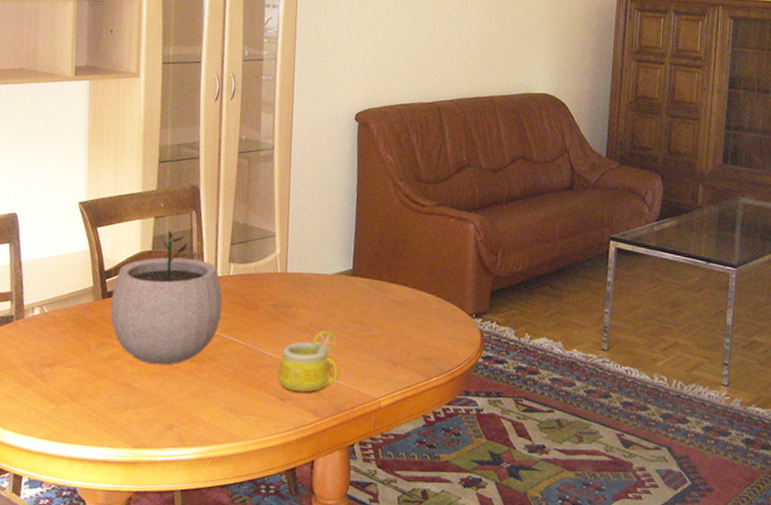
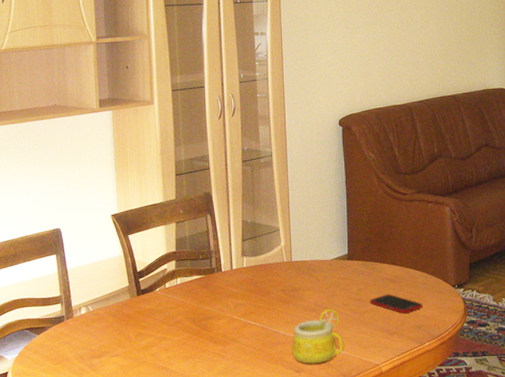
plant pot: present [110,231,223,365] -> none [144,233,239,349]
cell phone: none [373,318,434,343] -> present [370,294,423,314]

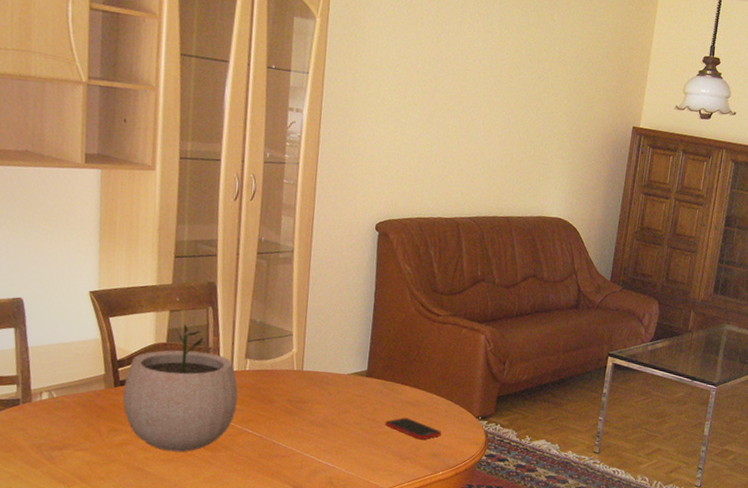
plant pot: none [144,233,239,349] -> present [122,325,238,452]
mug: present [292,309,343,364] -> none [291,426,350,482]

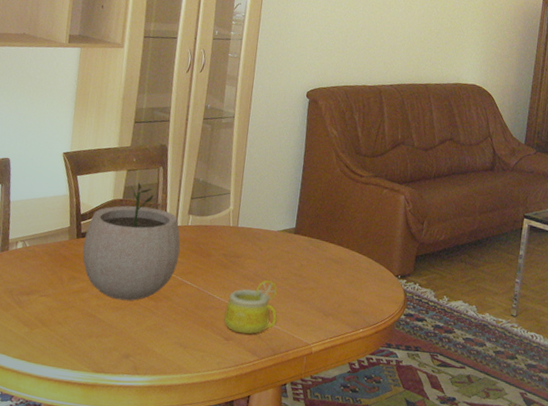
mug: none [291,426,350,482] -> present [224,280,277,334]
cell phone: present [385,417,442,440] -> none [310,274,363,297]

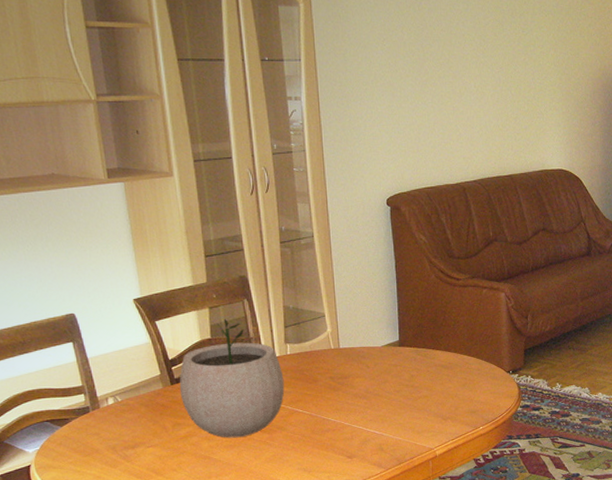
mug: present [224,280,277,334] -> none [342,396,396,450]

